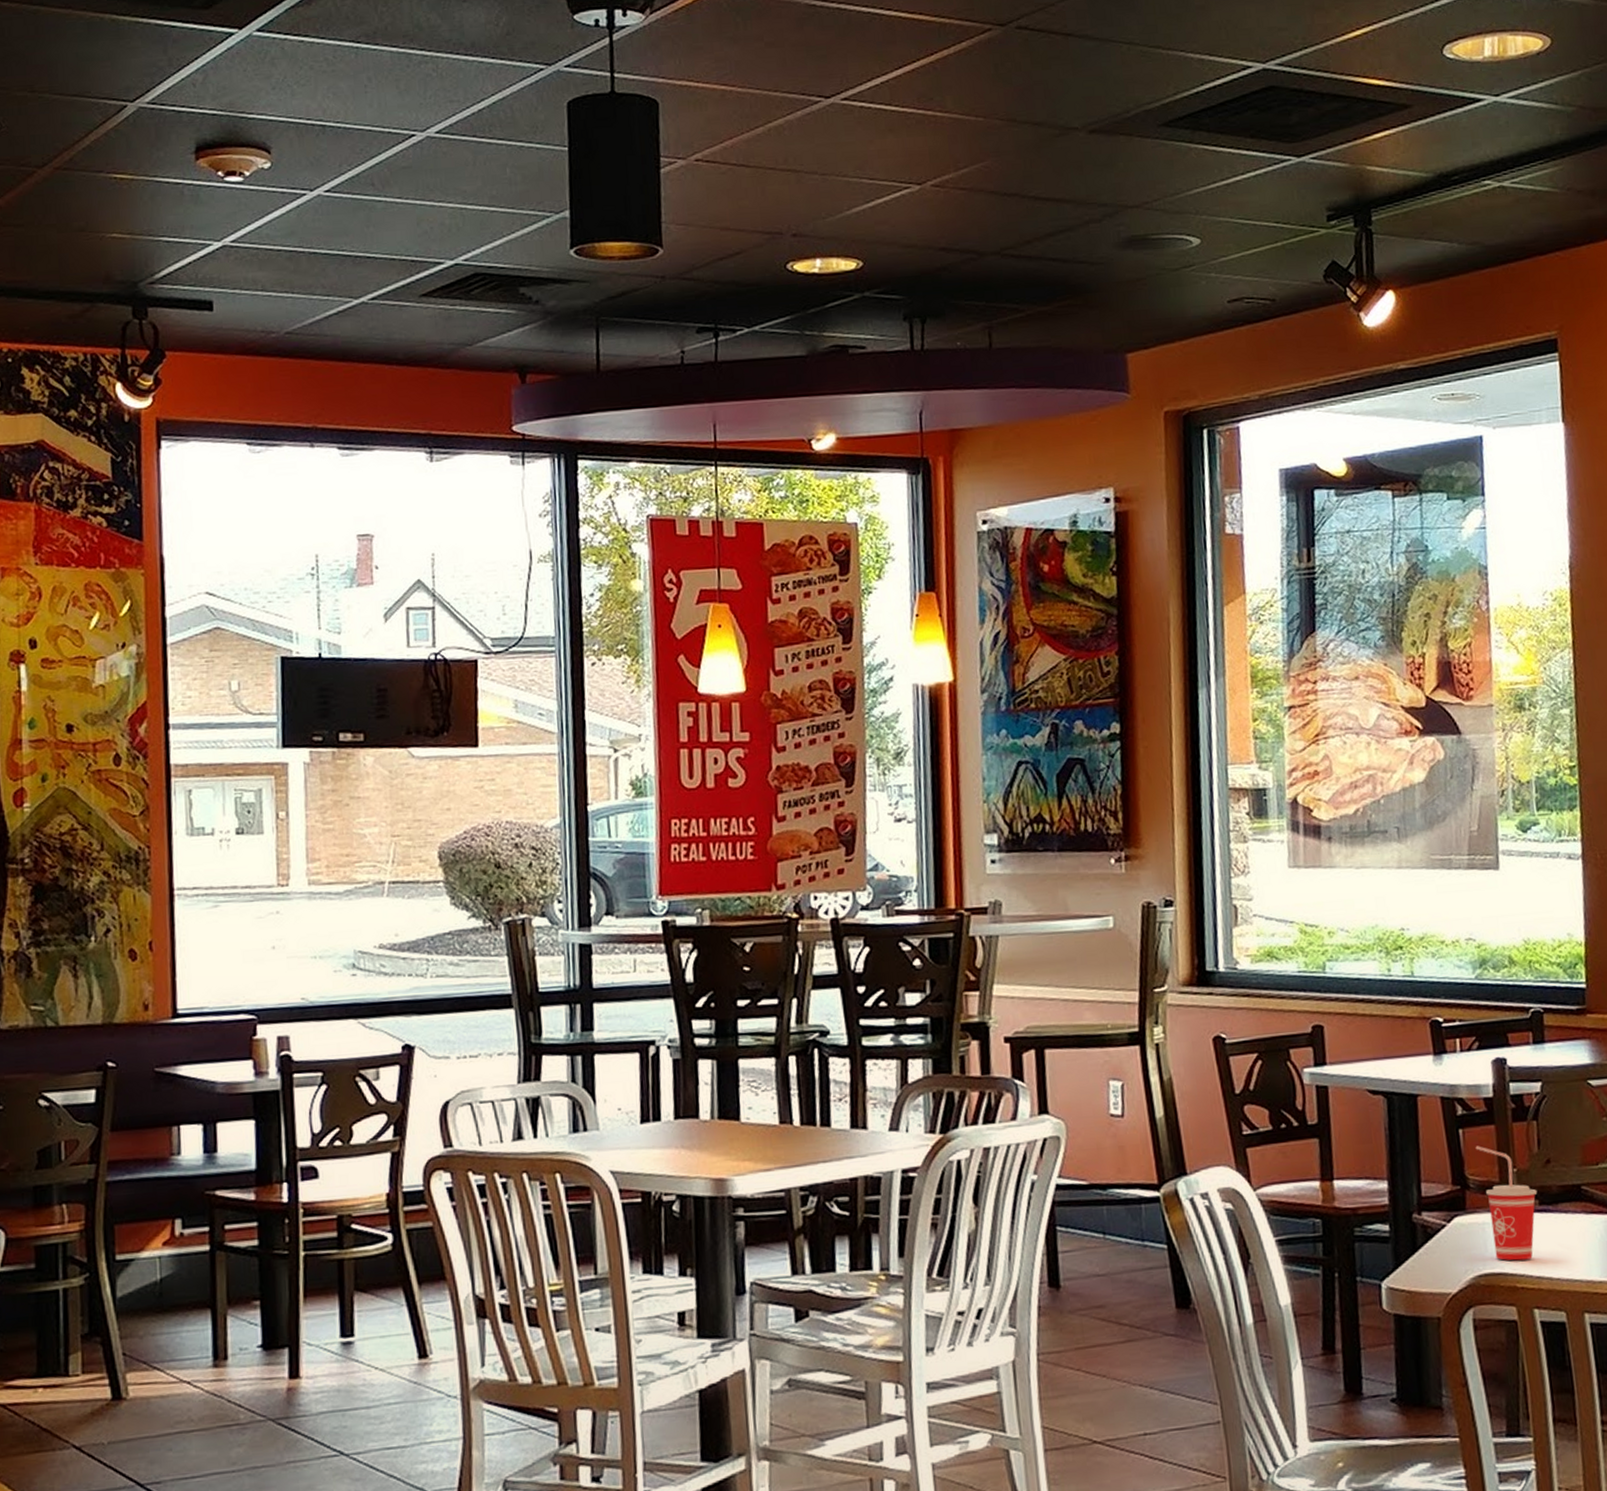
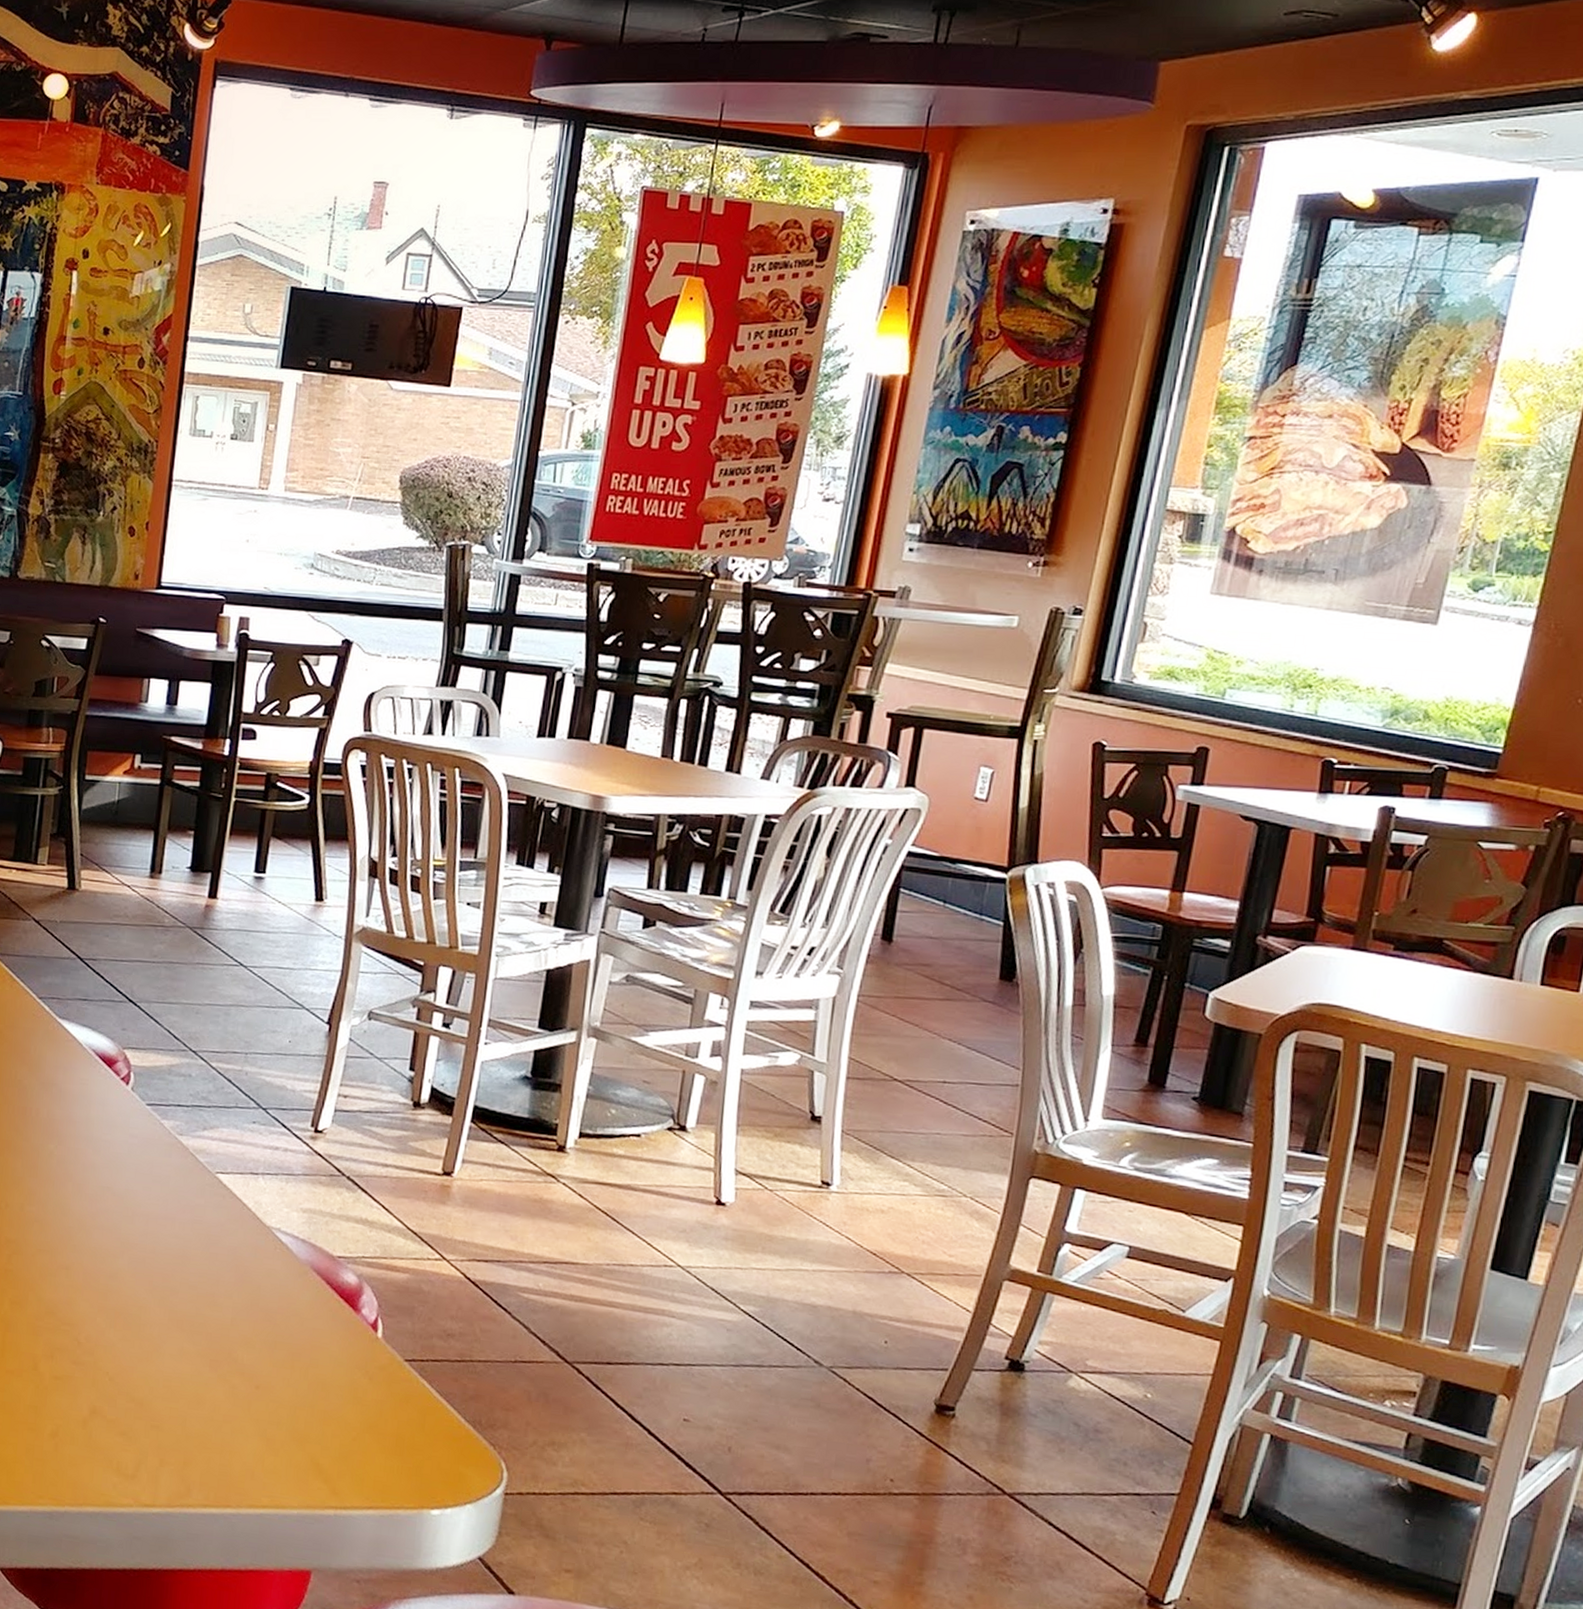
beverage cup: present [1475,1146,1538,1261] -> none [1334,885,1395,998]

